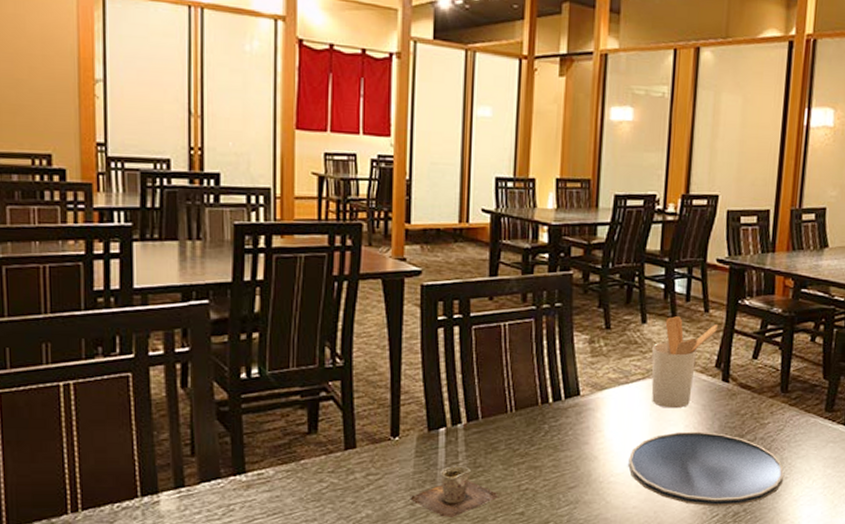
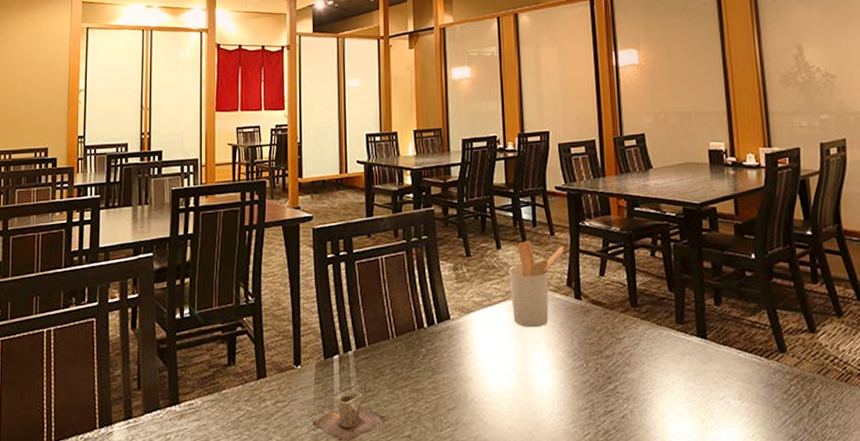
plate: present [628,431,785,507] -> none [499,349,648,425]

